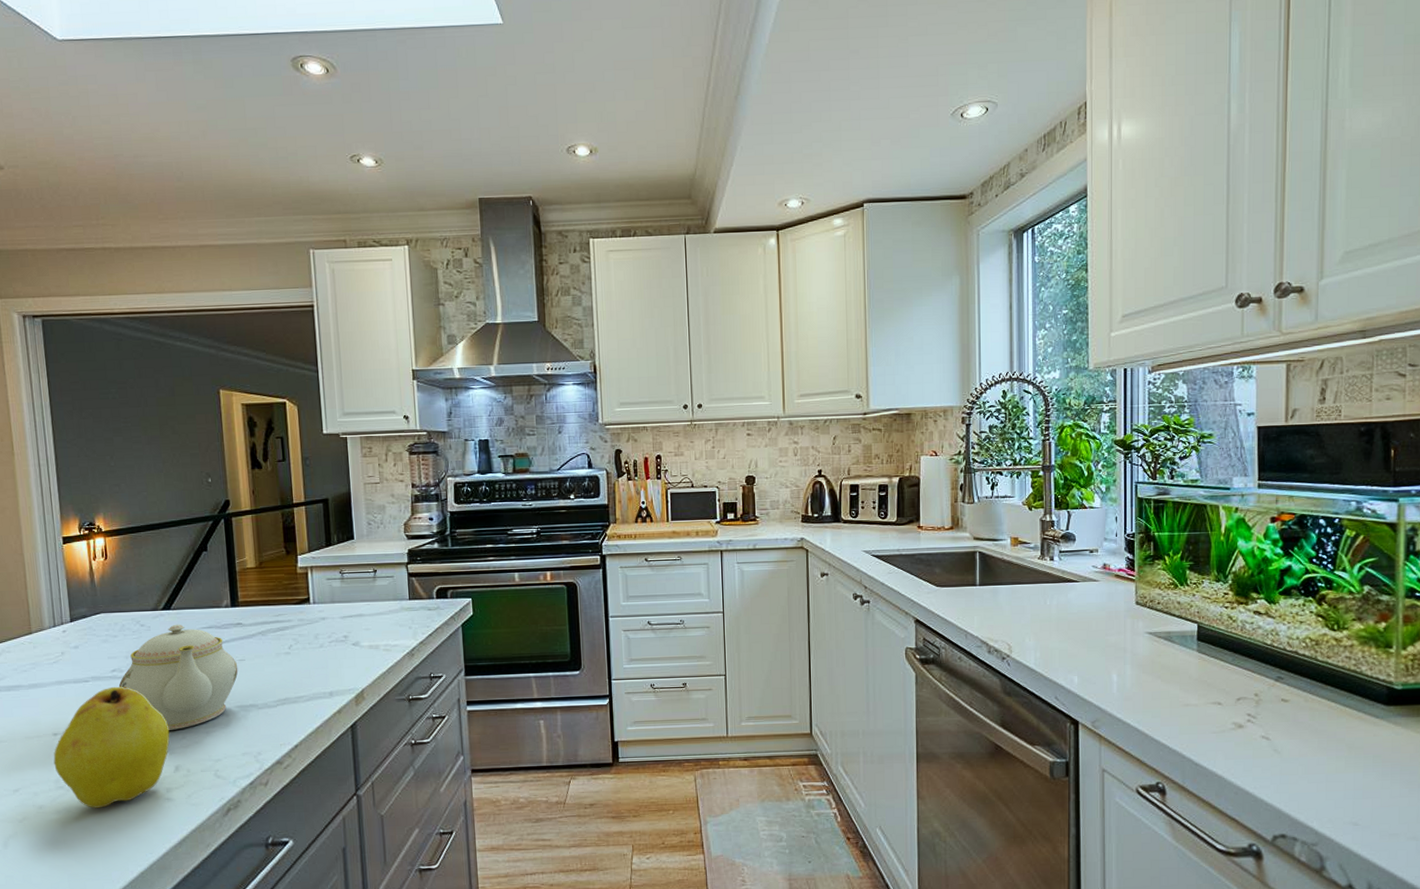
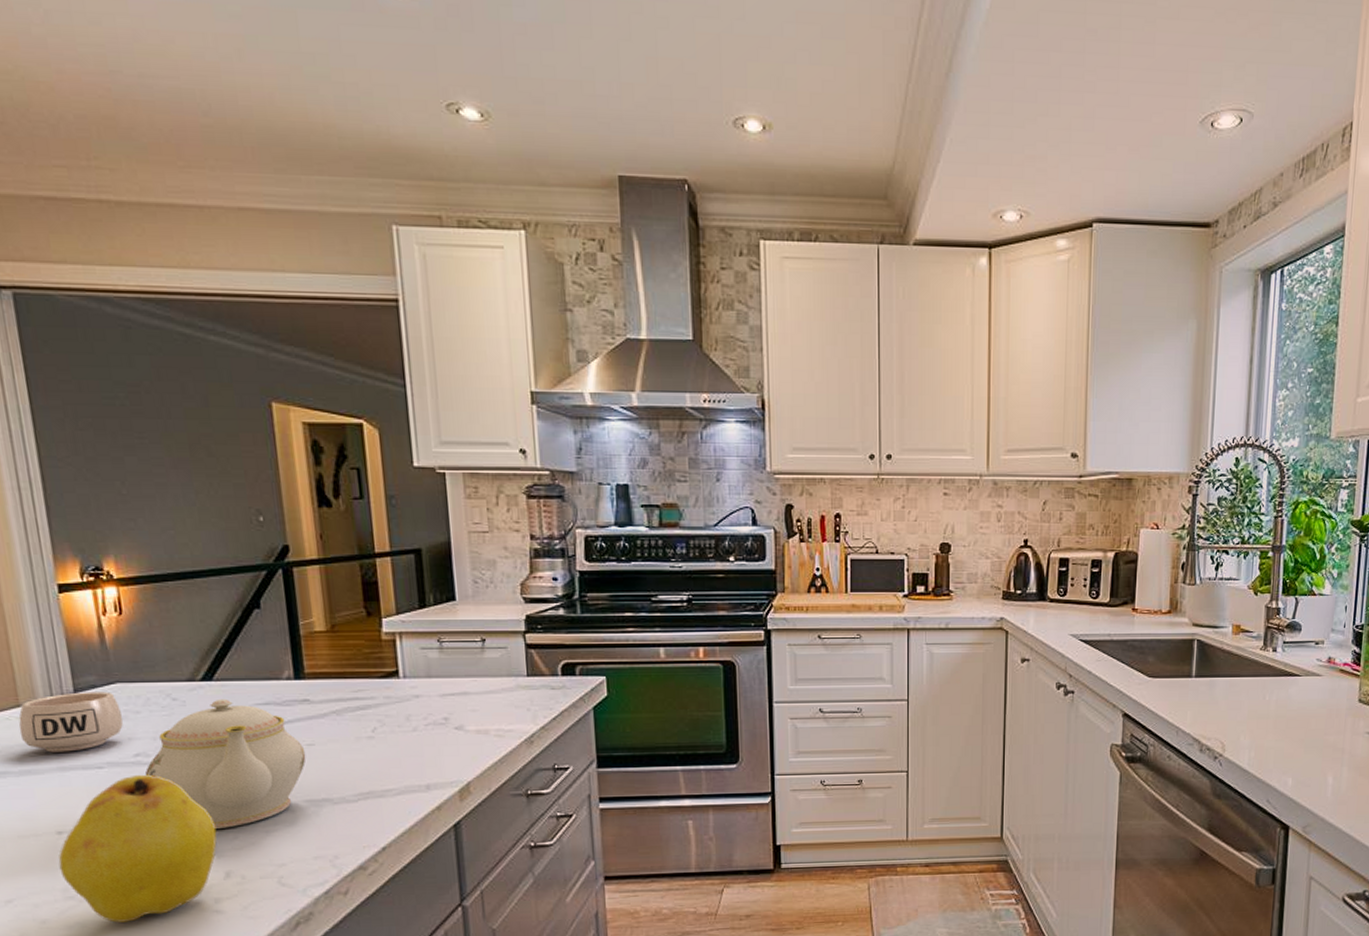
mug: none [30,620,105,670] -> present [18,692,124,752]

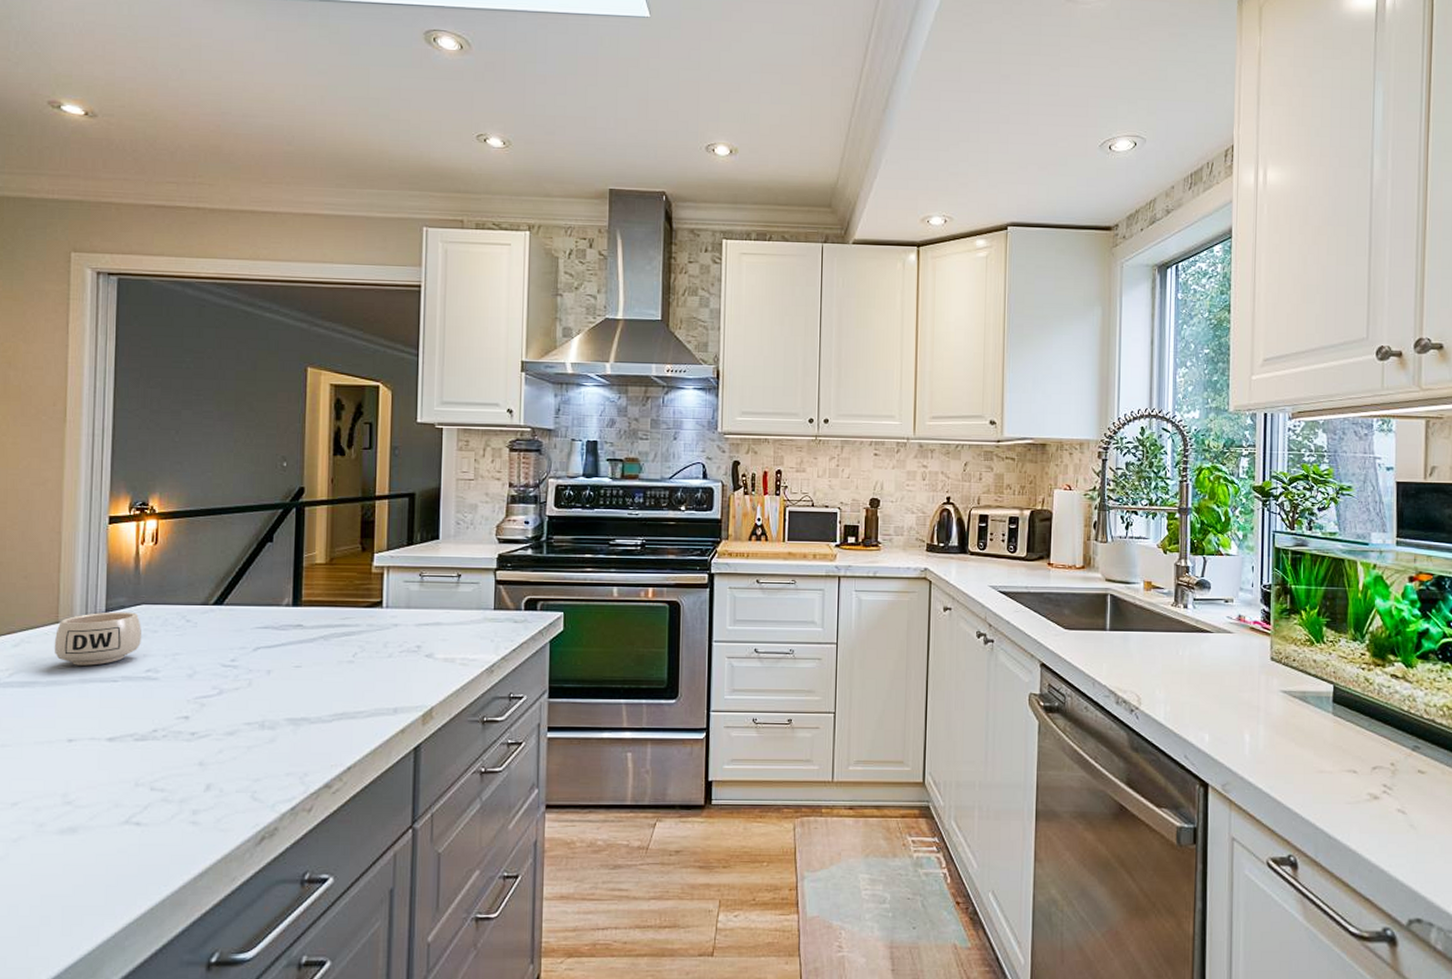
fruit: present [58,774,217,923] -> none [64,689,205,829]
teapot: present [145,698,306,830] -> none [152,621,293,744]

